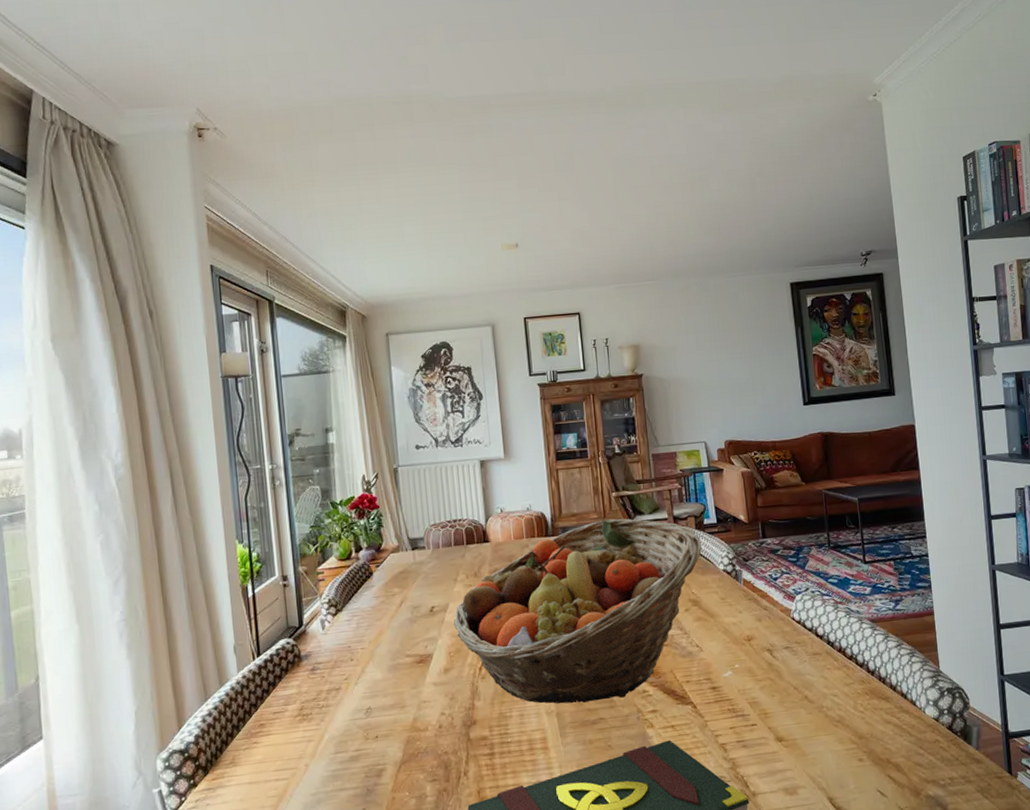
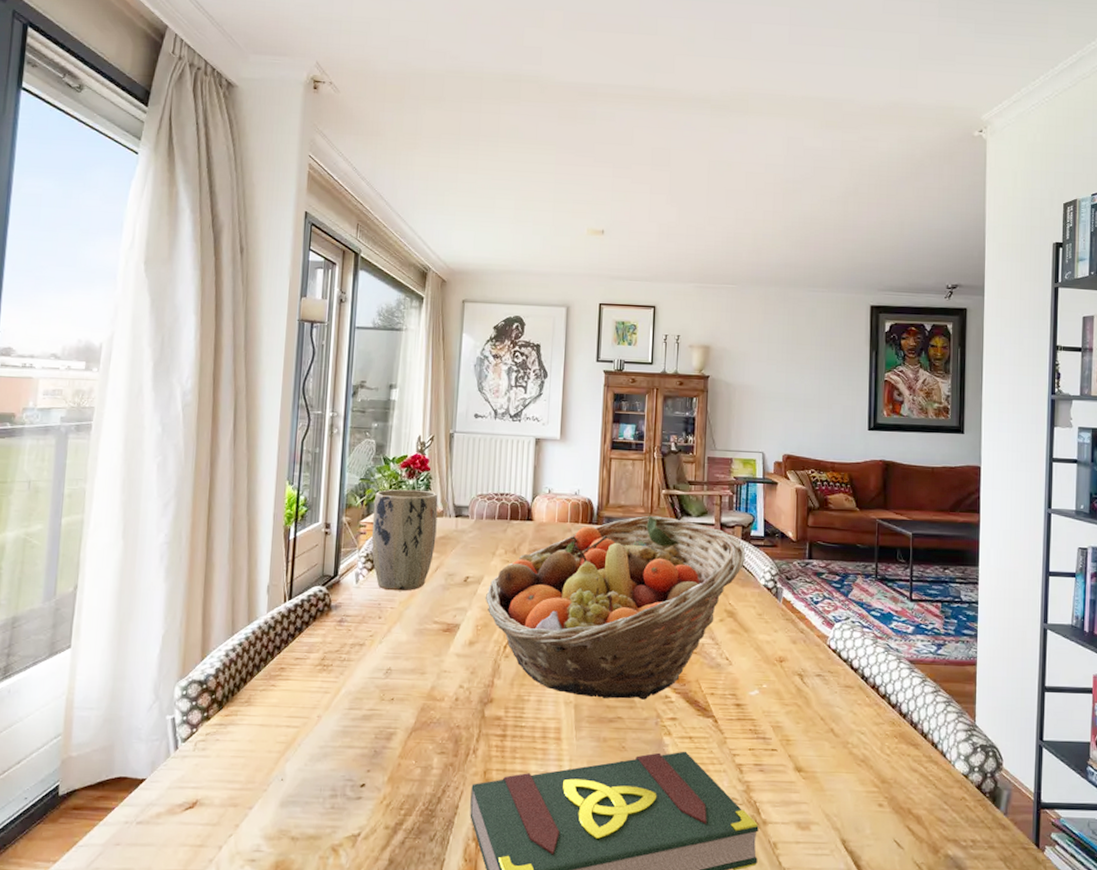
plant pot: none [328,528,396,632] -> present [371,489,438,591]

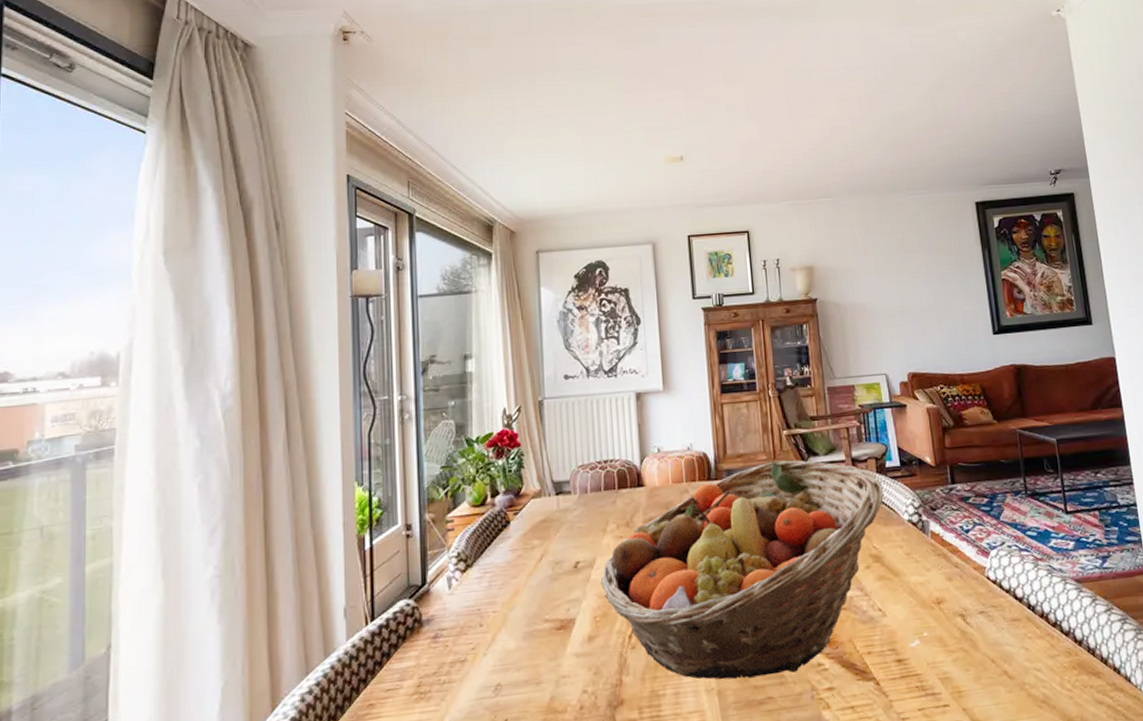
plant pot: present [371,489,438,591] -> none [459,469,537,592]

